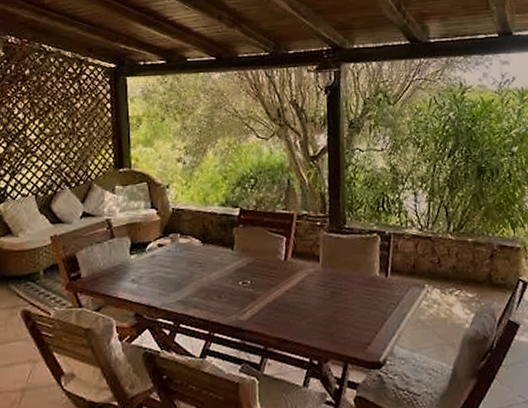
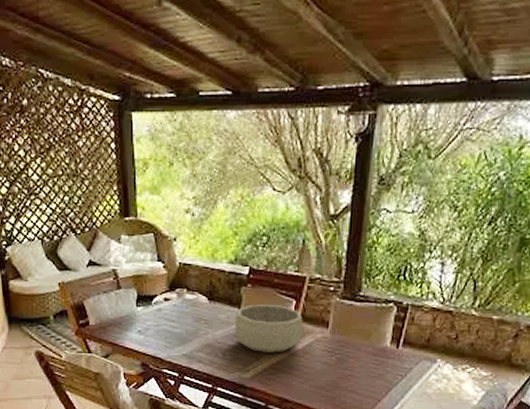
decorative bowl: none [228,242,296,292] -> present [234,304,304,353]

